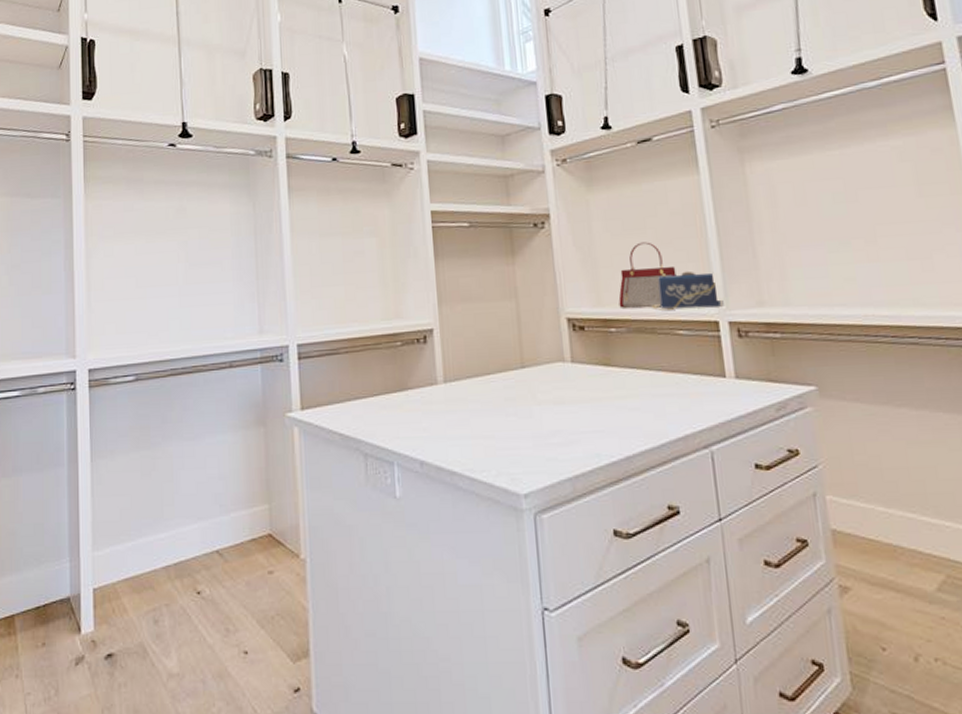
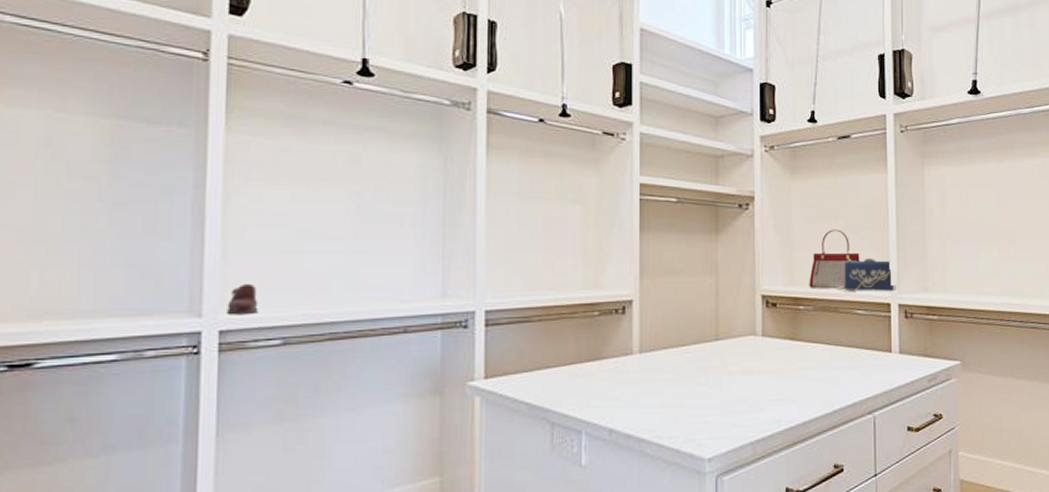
shoe: none [93,328,116,354] -> present [227,284,259,314]

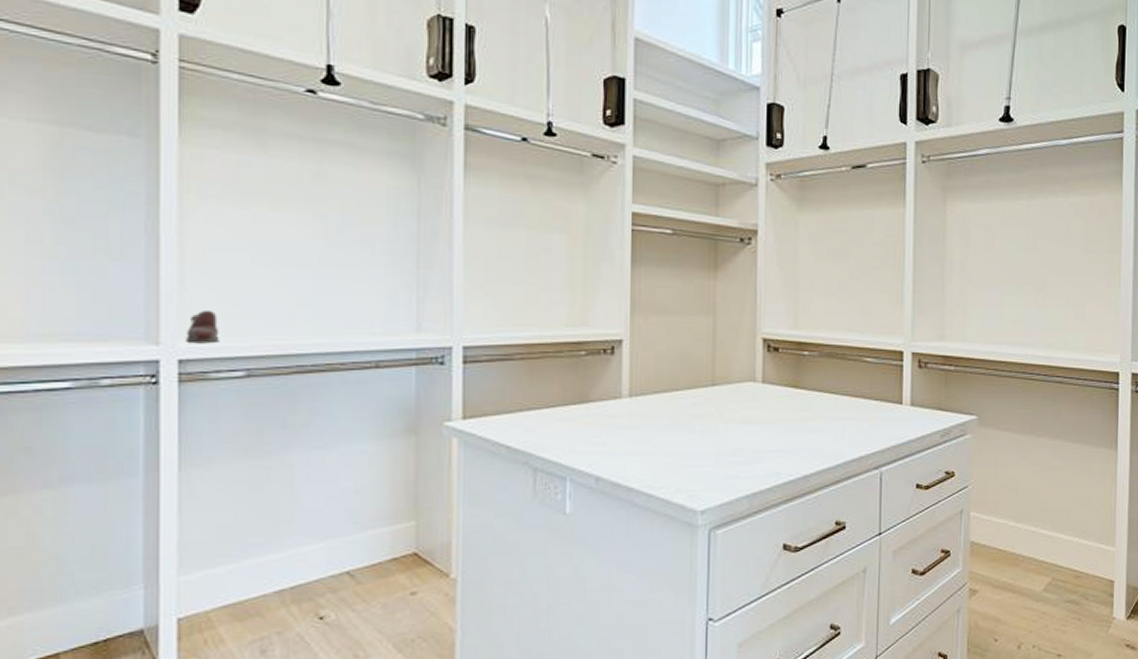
handbag: present [809,229,860,289] -> none [815,269,872,334]
clutch bag: present [837,257,896,293] -> none [845,301,910,339]

